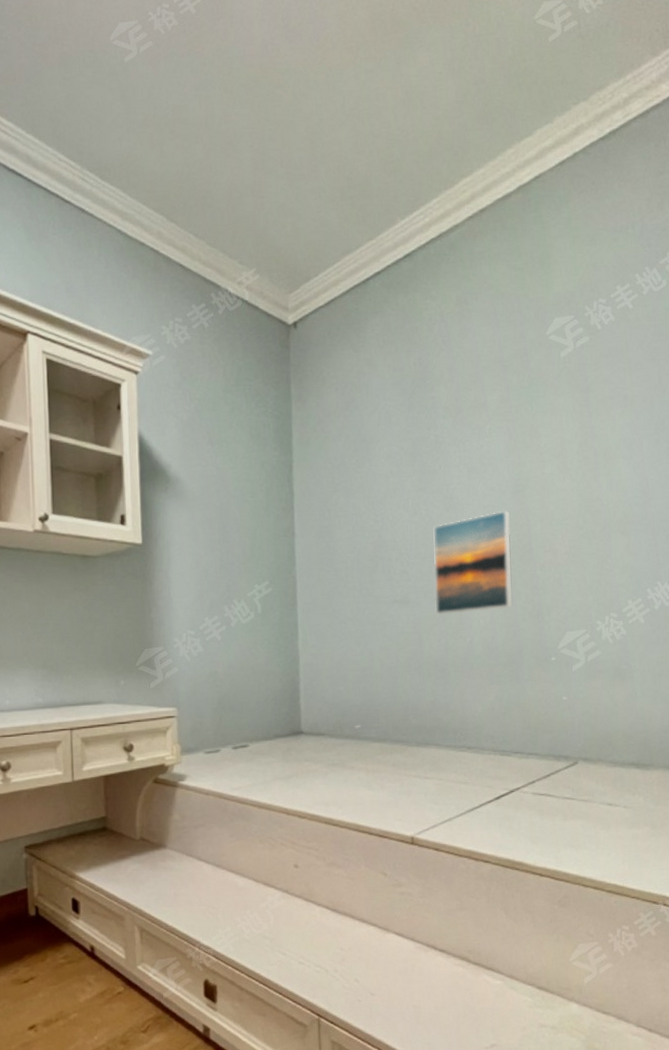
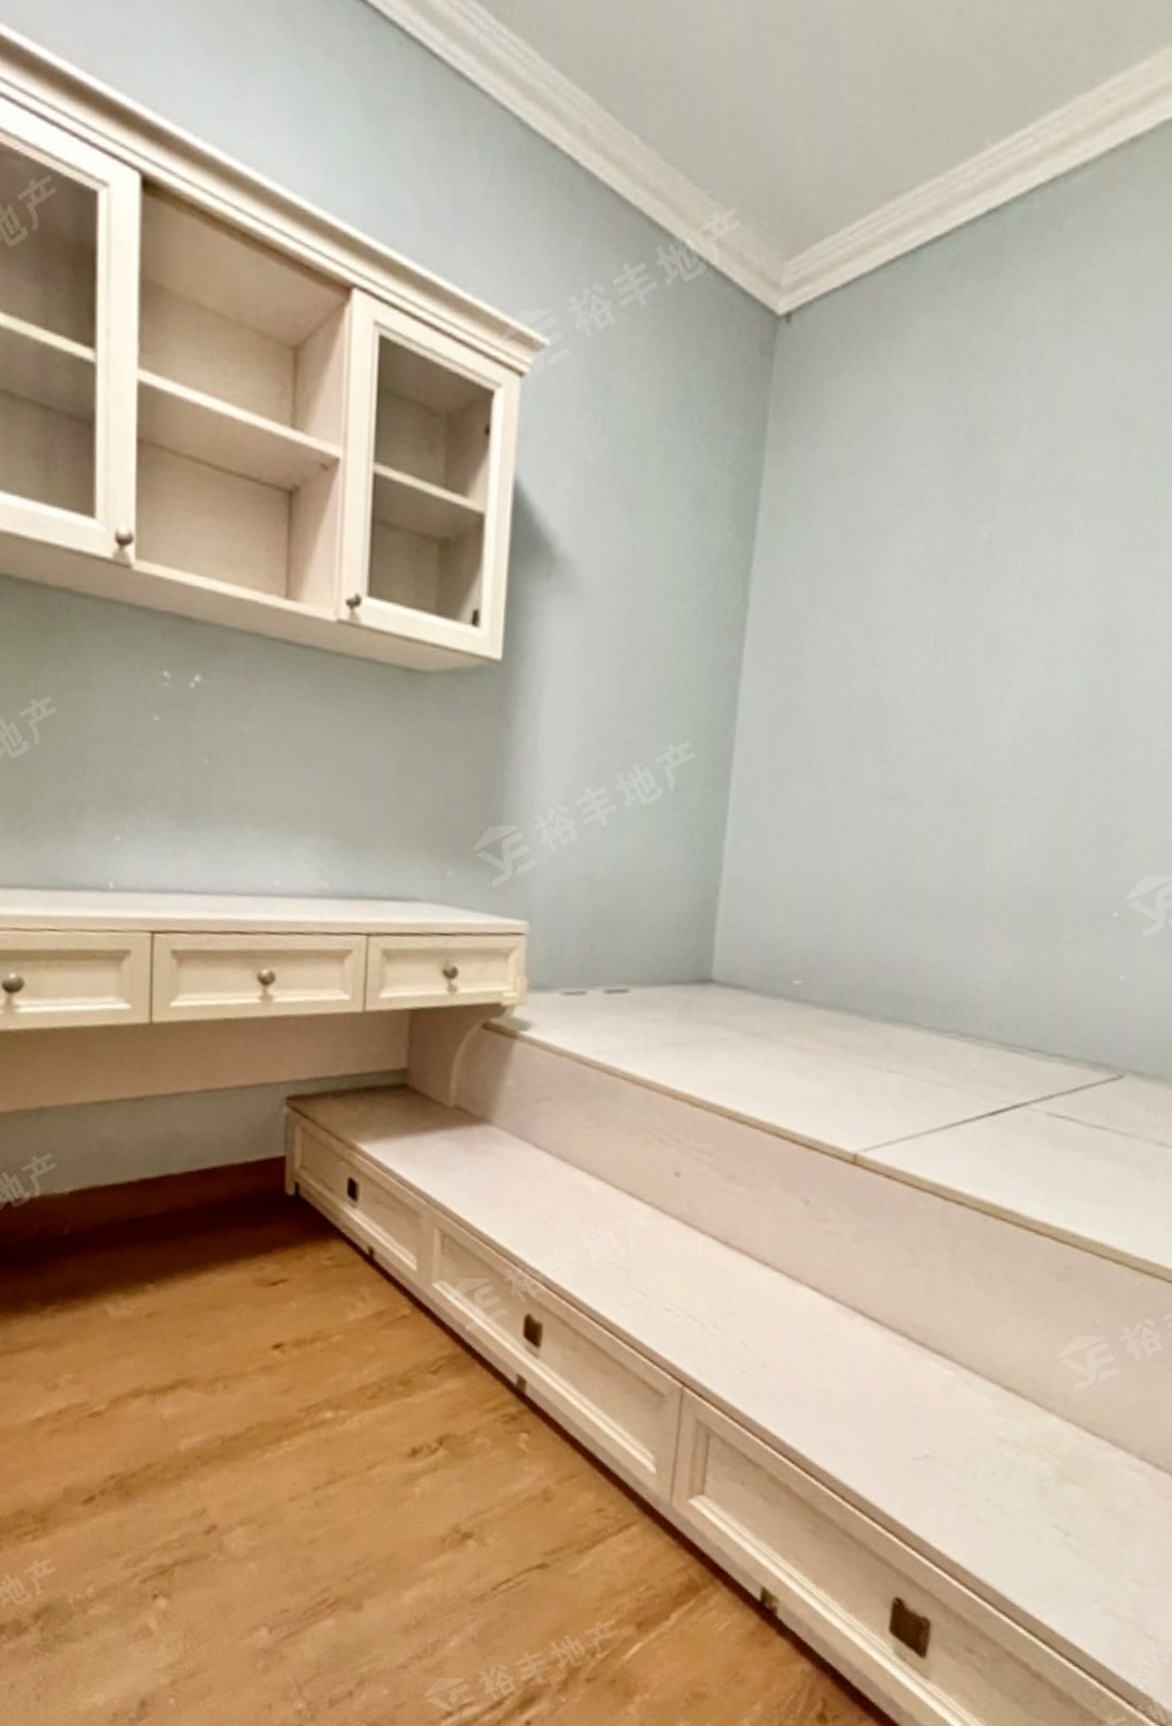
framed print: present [433,510,512,615] -> none [945,669,1088,828]

